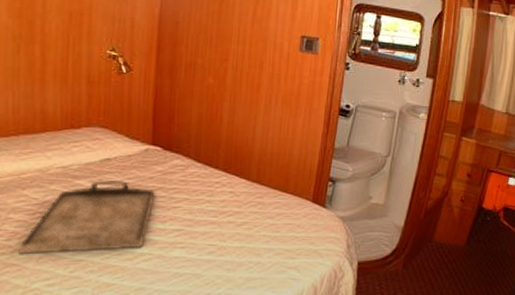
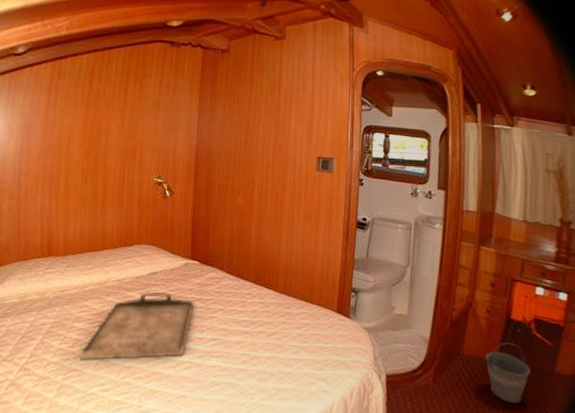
bucket: none [454,229,494,285] -> present [485,342,531,404]

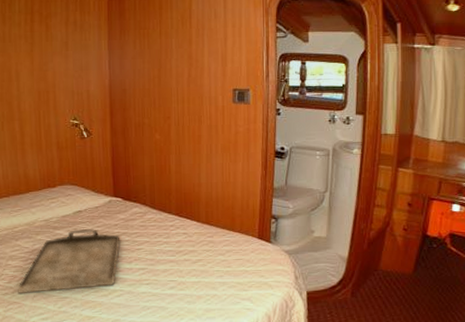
bucket: present [485,342,531,404] -> none [401,256,445,311]

